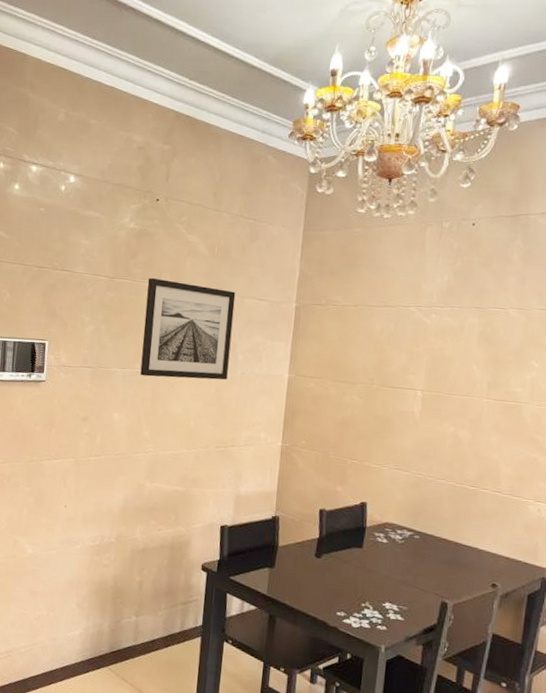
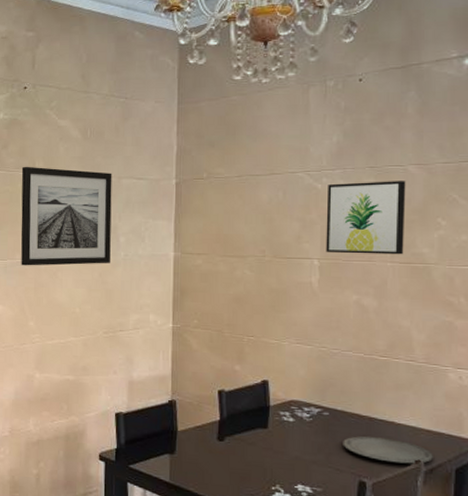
wall art: none [429,320,506,392] -> present [326,181,406,255]
plate: none [430,559,509,588] -> present [343,436,433,464]

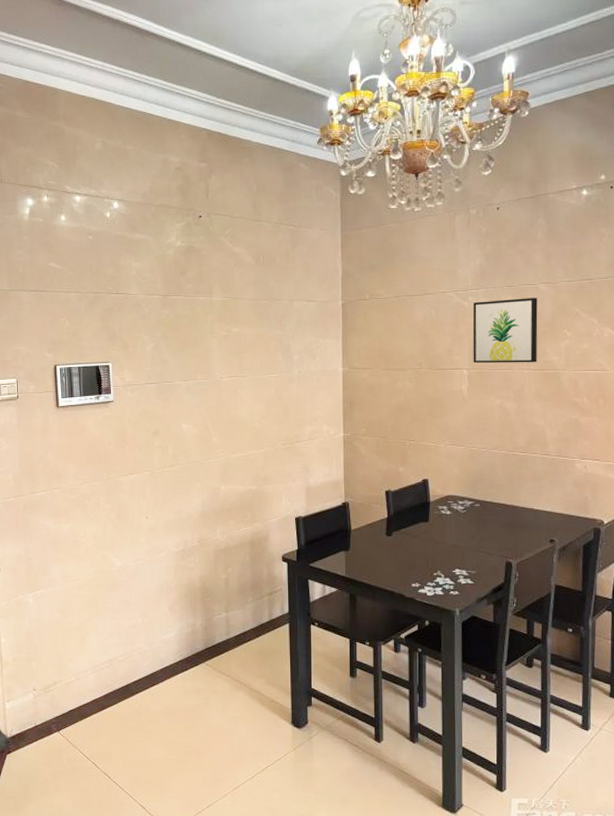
wall art: present [21,166,112,266] -> none [200,291,286,386]
plate: present [343,436,433,464] -> none [492,522,565,544]

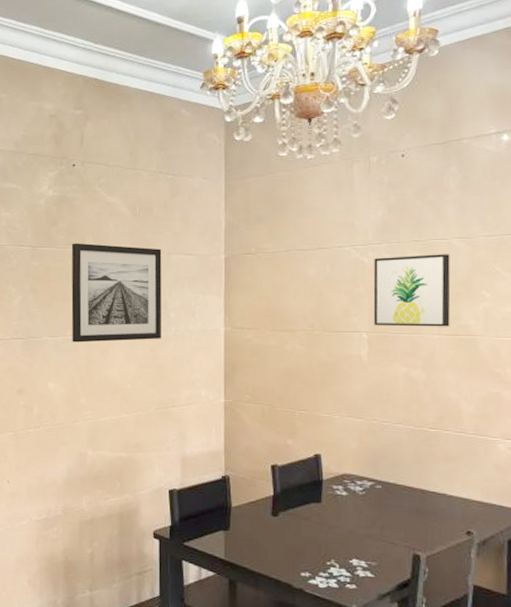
wall art: none [200,291,286,386] -> present [71,243,162,343]

